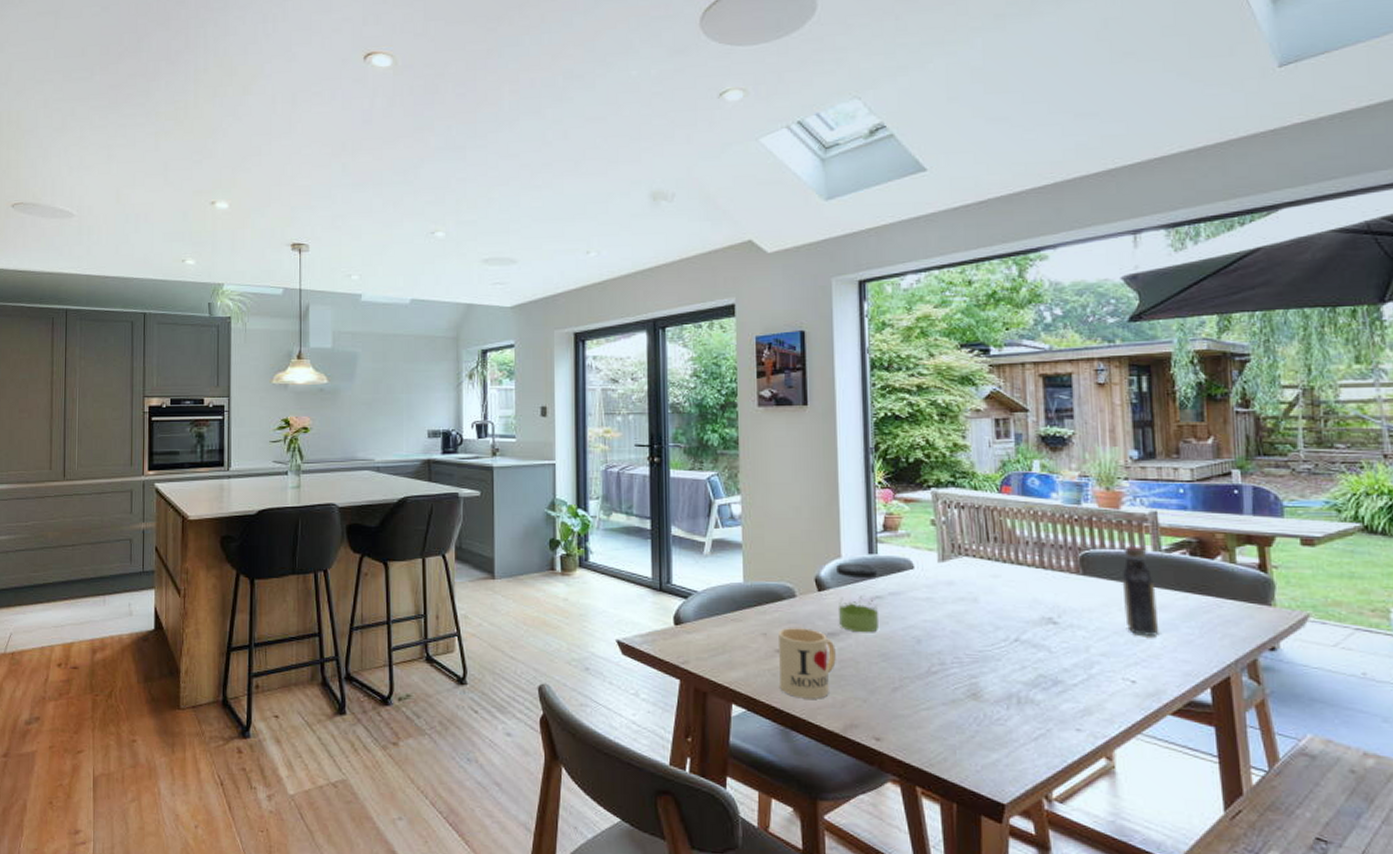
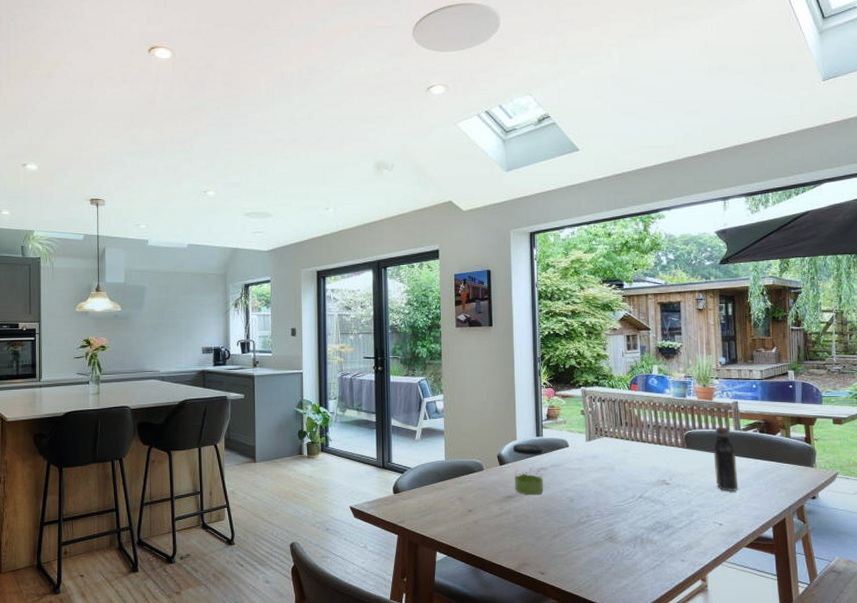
mug: present [779,628,836,699] -> none [471,493,513,546]

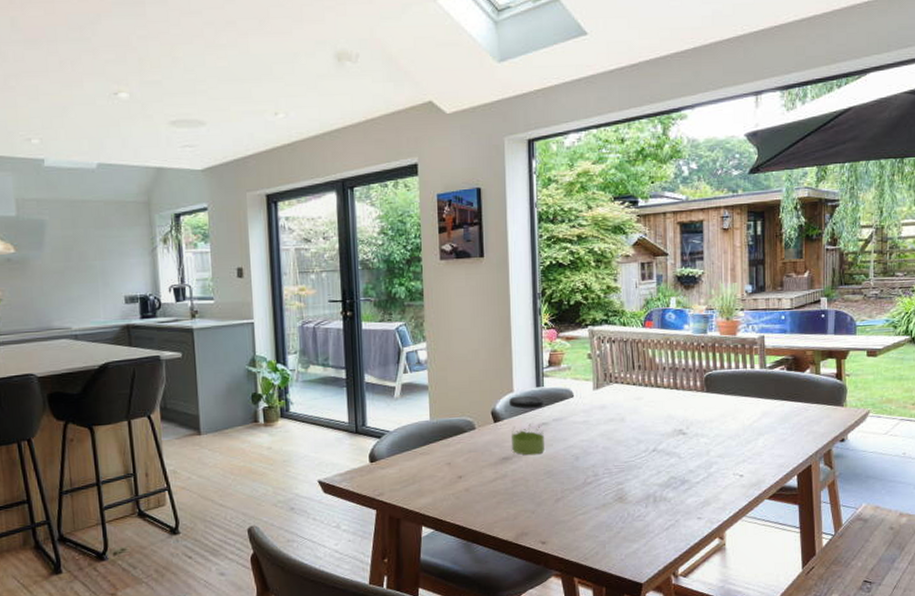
bottle: present [713,427,738,491] -> none [736,366,762,438]

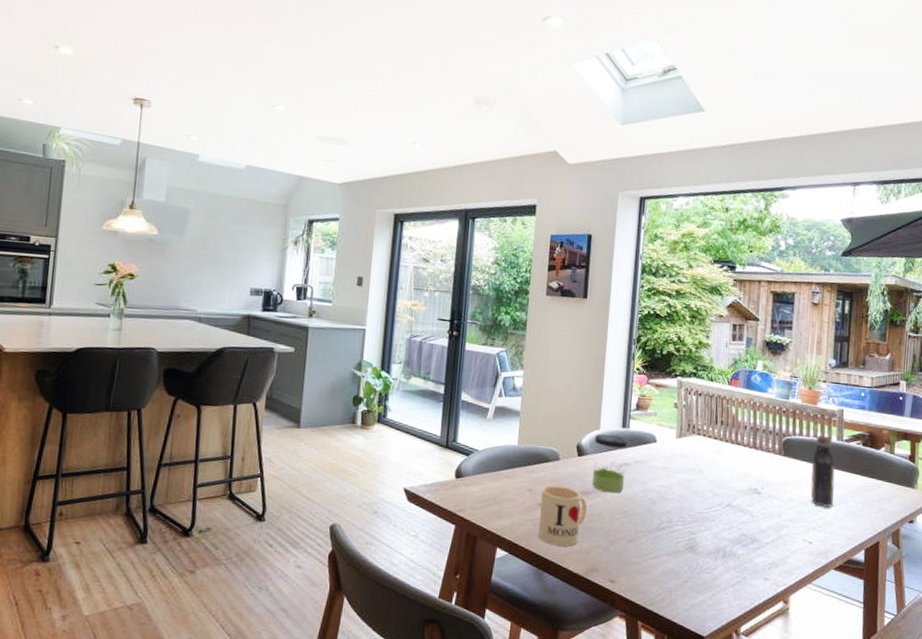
mug: none [461,455,509,516] -> present [538,486,587,547]
bottle: none [736,366,762,438] -> present [810,435,835,507]

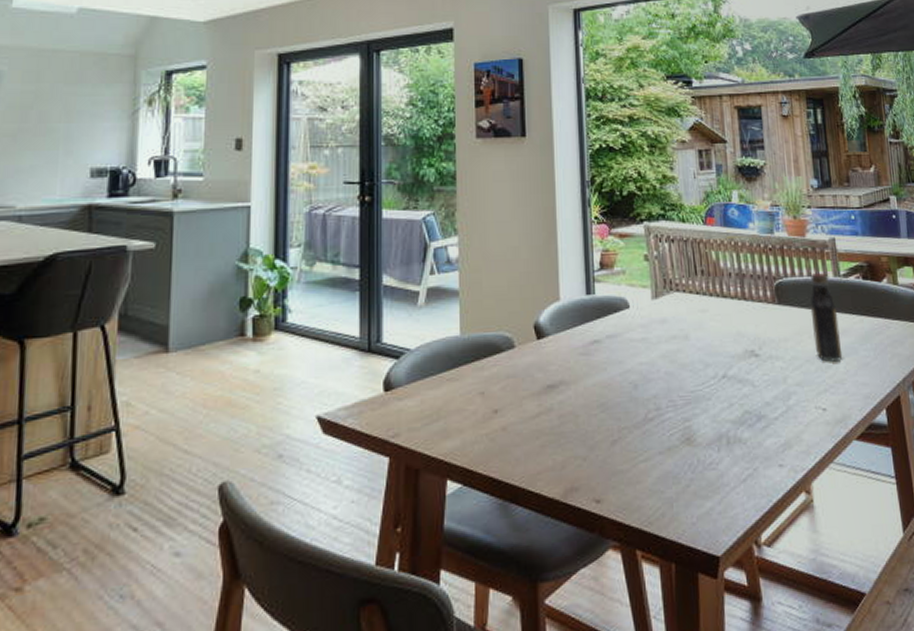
mug: present [538,486,587,547] -> none [497,382,556,464]
jar: present [592,434,628,494] -> none [555,305,597,383]

